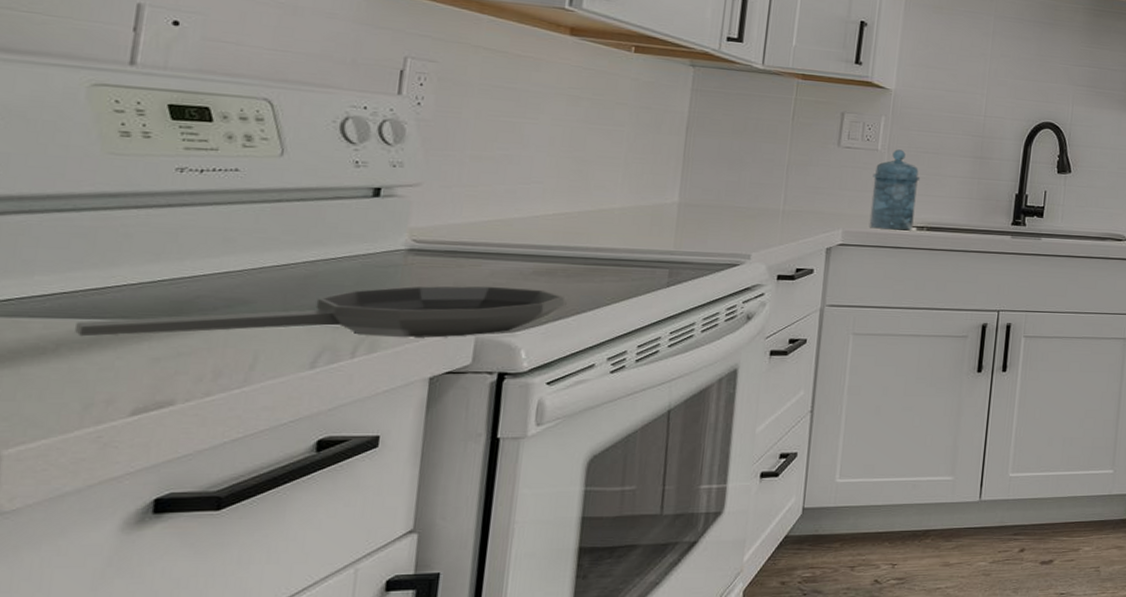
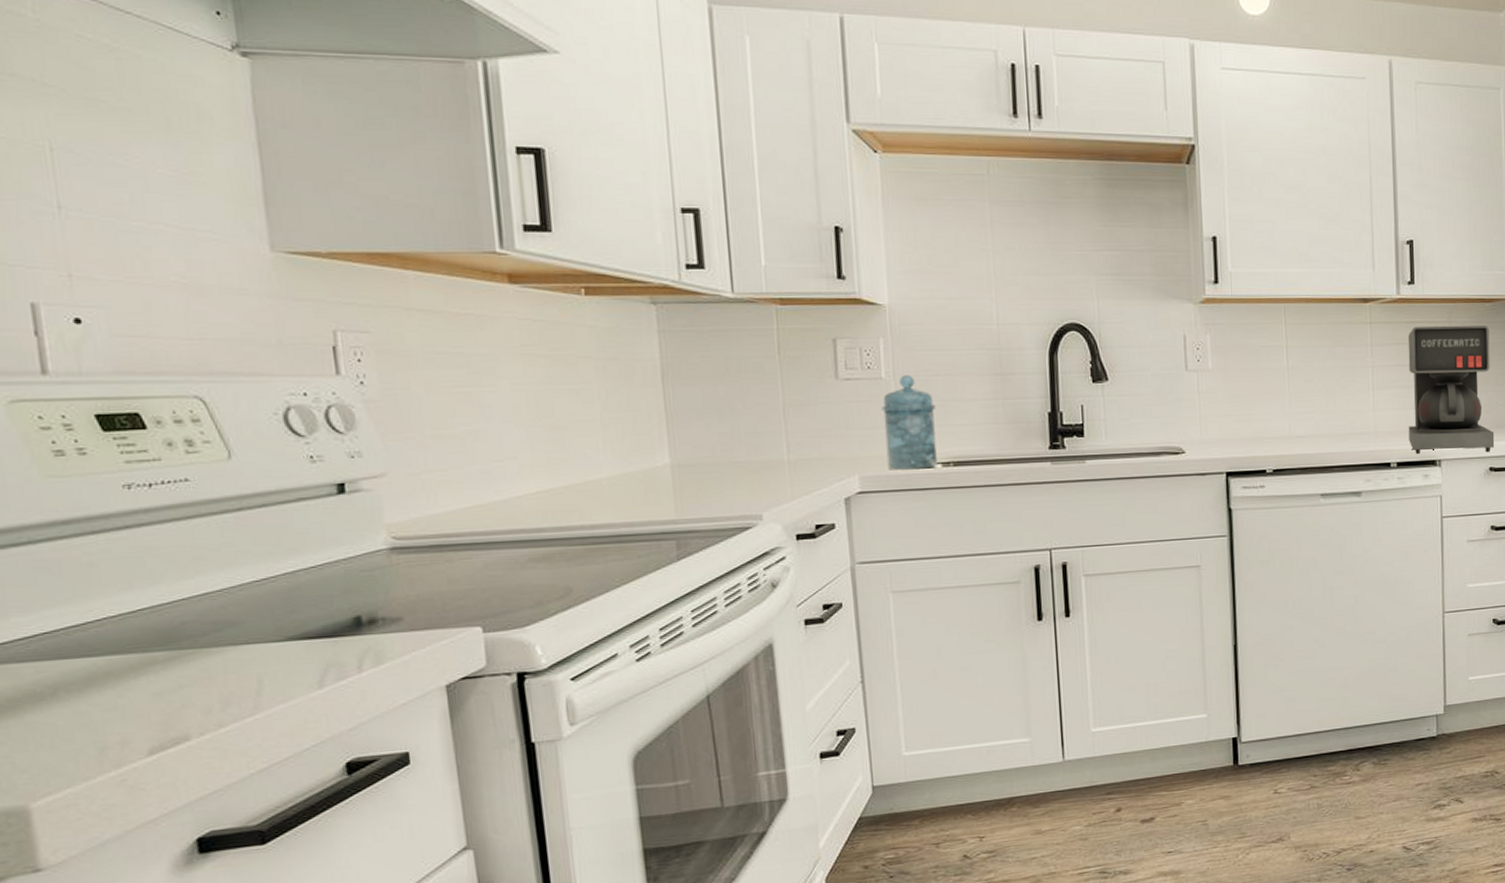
frying pan: present [75,286,564,338] -> none [67,577,570,678]

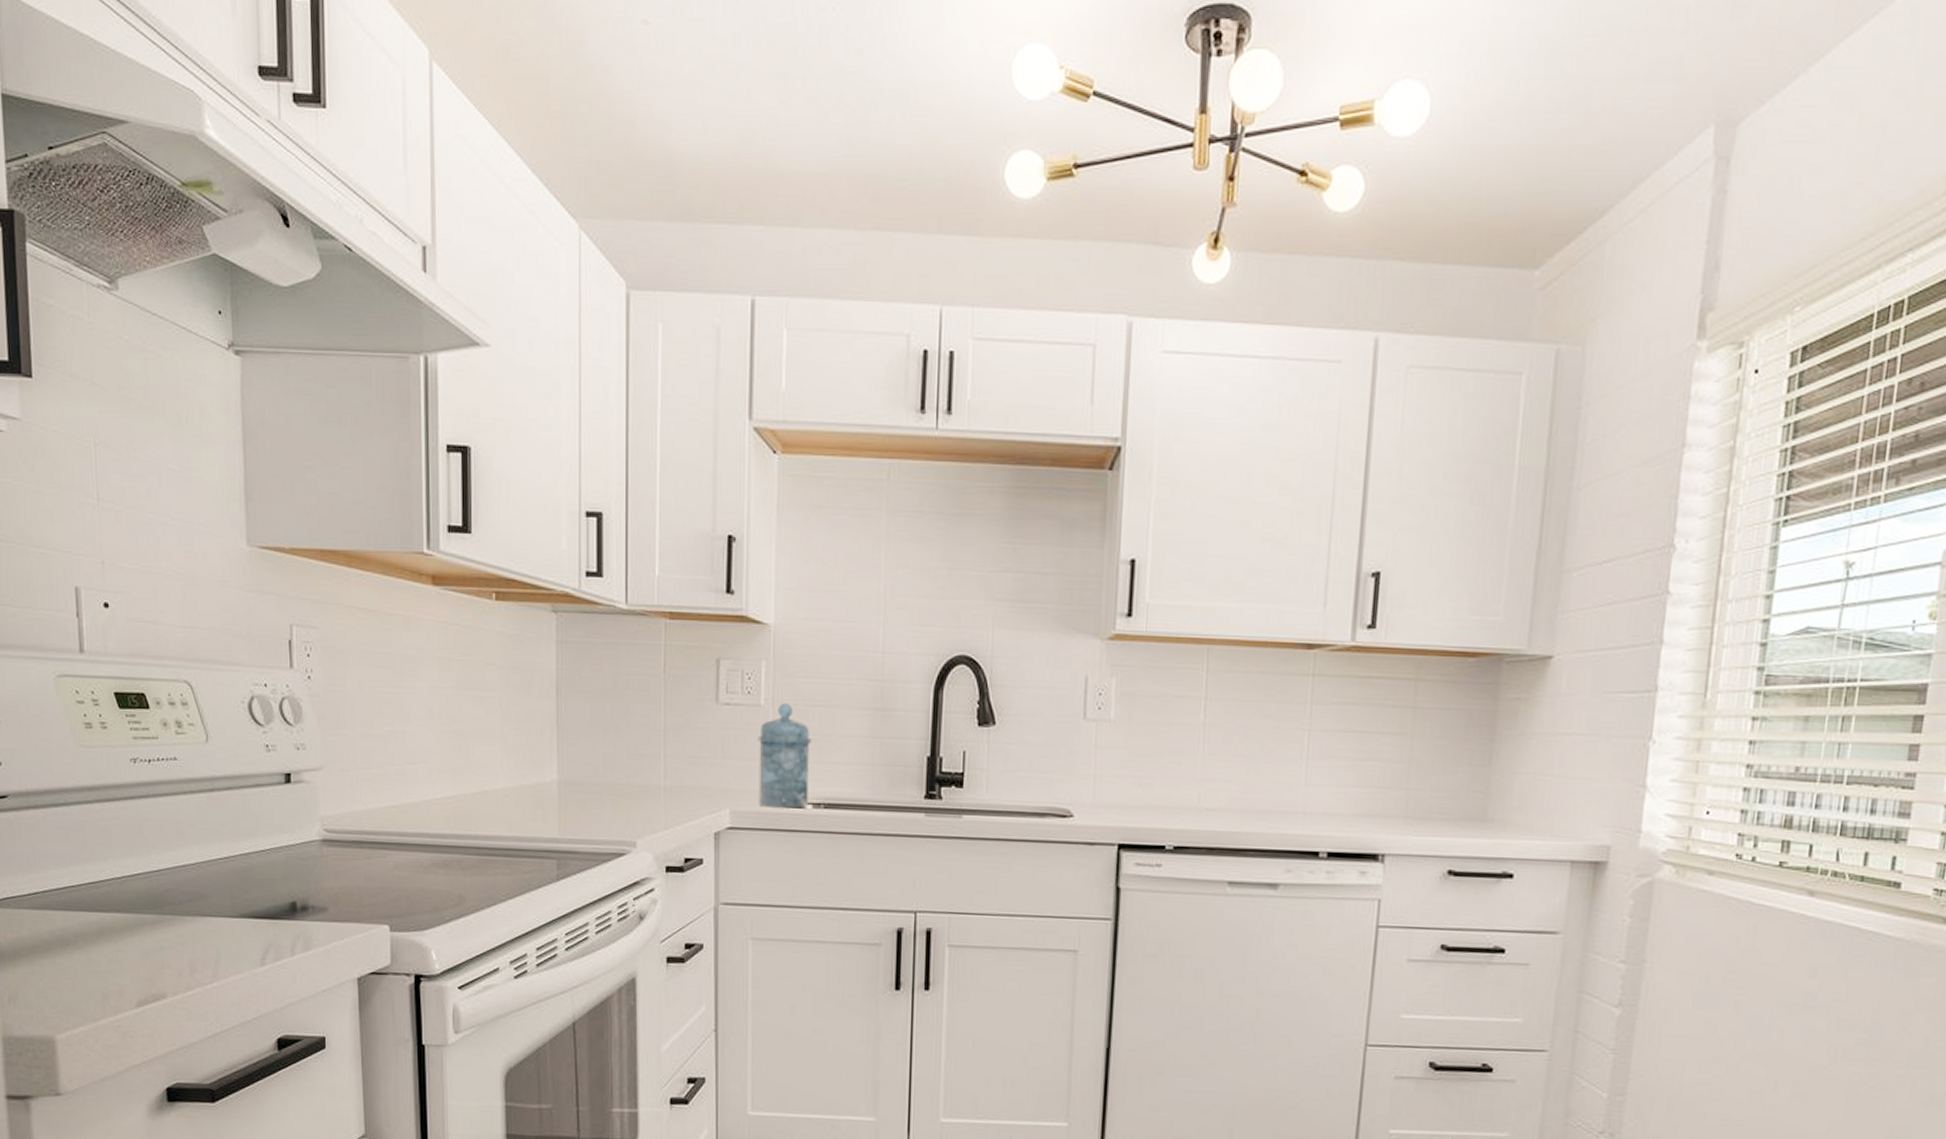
coffee maker: present [1407,325,1495,455] -> none [1345,682,1469,852]

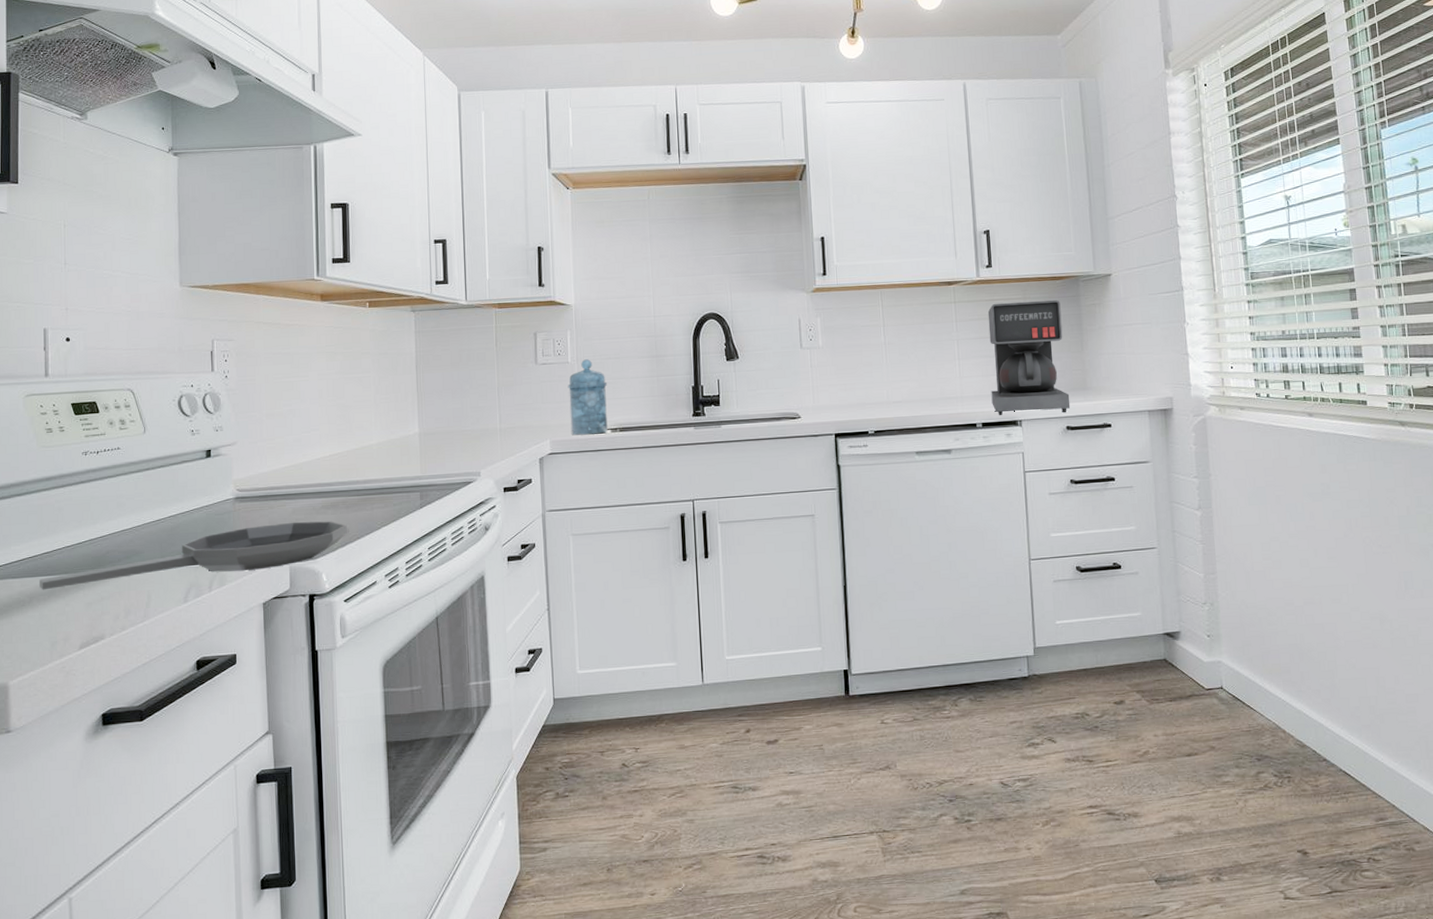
frying pan: none [85,879,463,936] -> present [39,521,347,590]
coffee maker: none [1345,682,1469,852] -> present [987,299,1071,416]

